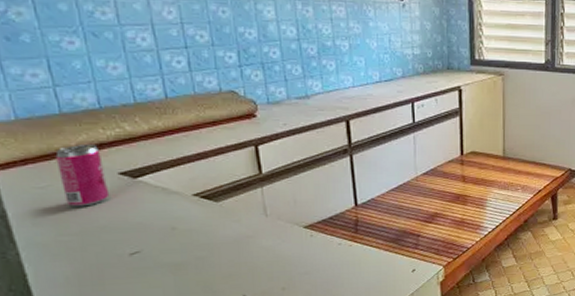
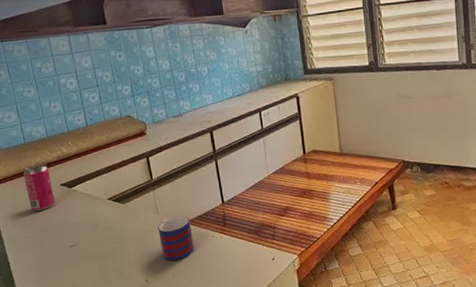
mug: none [265,219,315,272] -> present [158,216,195,261]

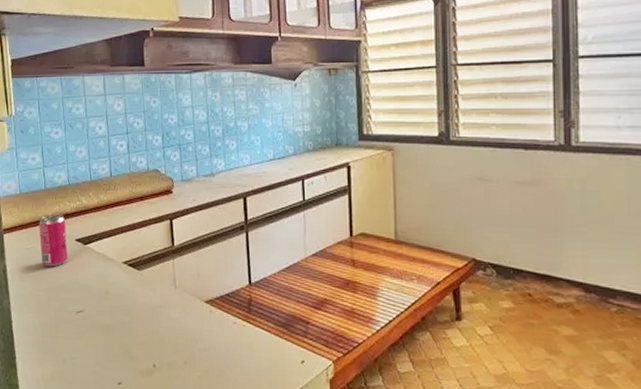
mug: present [158,216,195,261] -> none [173,293,213,346]

